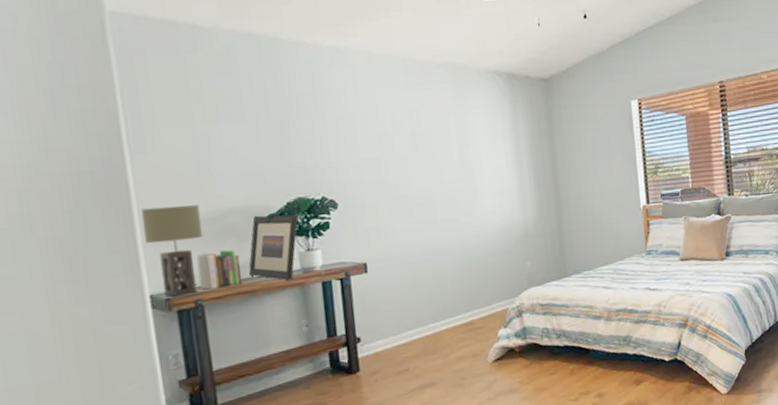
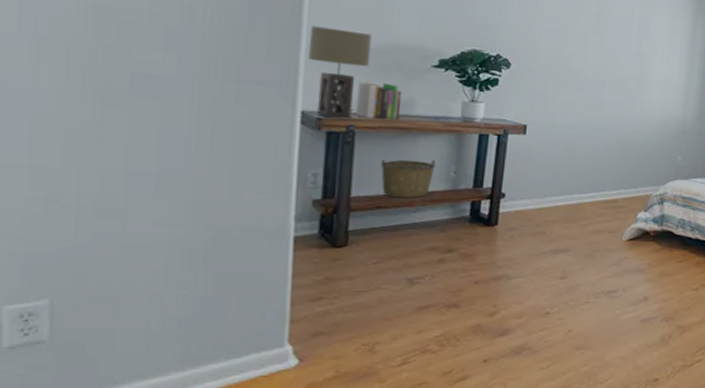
basket: none [234,318,287,364] -> present [380,159,436,199]
picture frame: present [249,214,298,280] -> none [409,58,469,126]

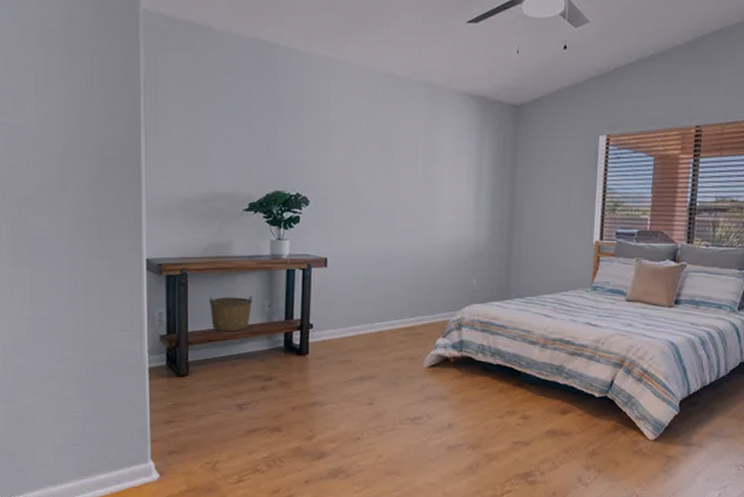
table lamp: present [307,25,372,119] -> none [147,184,195,263]
books: present [356,82,402,120] -> none [187,228,221,262]

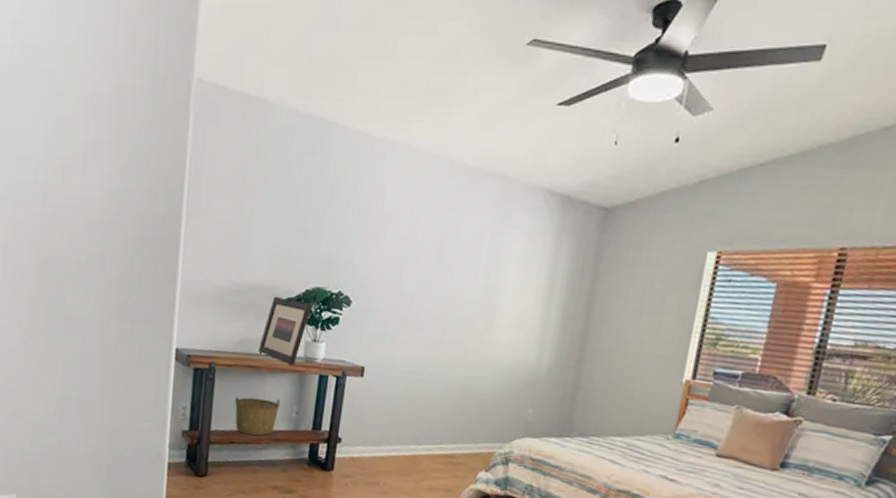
picture frame: none [228,203,274,263] -> present [259,297,313,366]

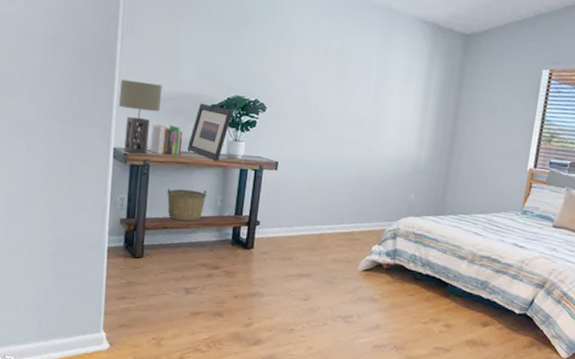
table lamp: none [181,268,231,356] -> present [118,79,163,154]
books: none [217,321,254,358] -> present [150,124,183,156]

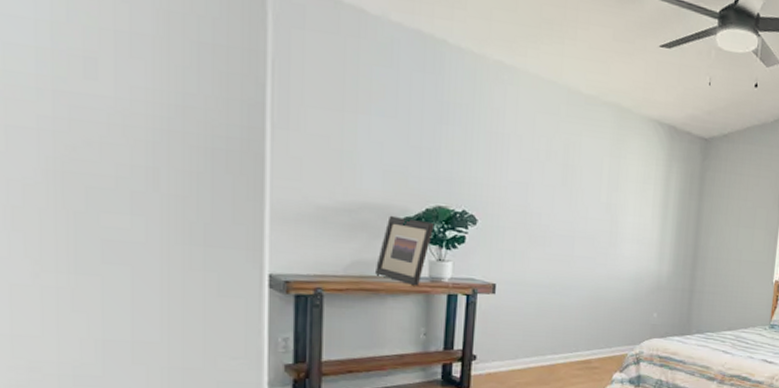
table lamp: present [118,79,163,154] -> none [272,185,336,281]
books: present [150,124,183,156] -> none [323,243,368,282]
basket: present [167,188,207,222] -> none [350,322,405,362]

